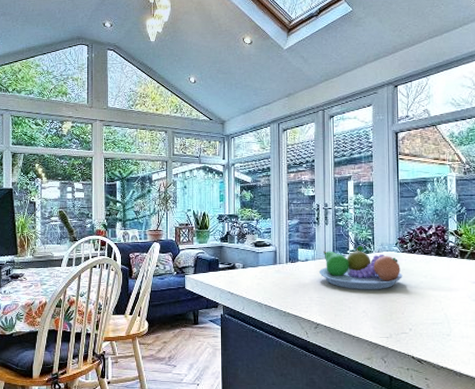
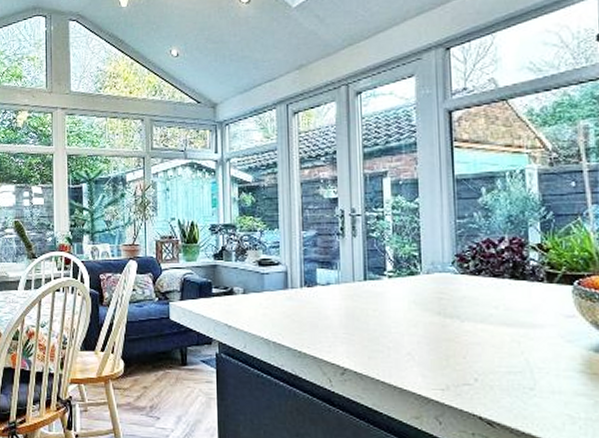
fruit bowl: present [319,245,403,290] -> none [346,264,463,325]

